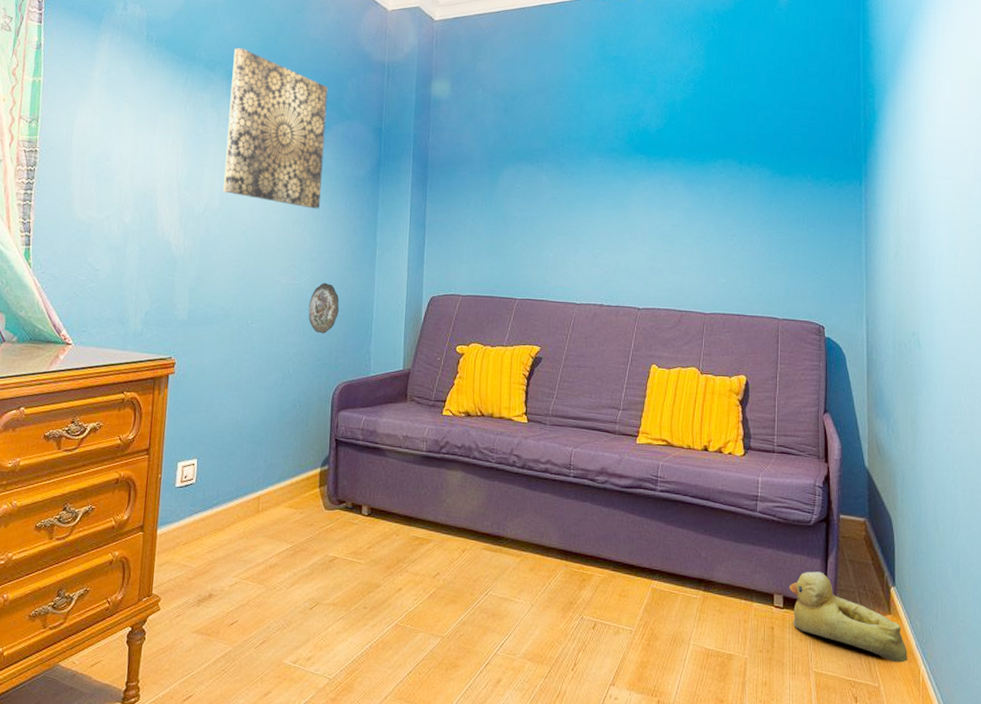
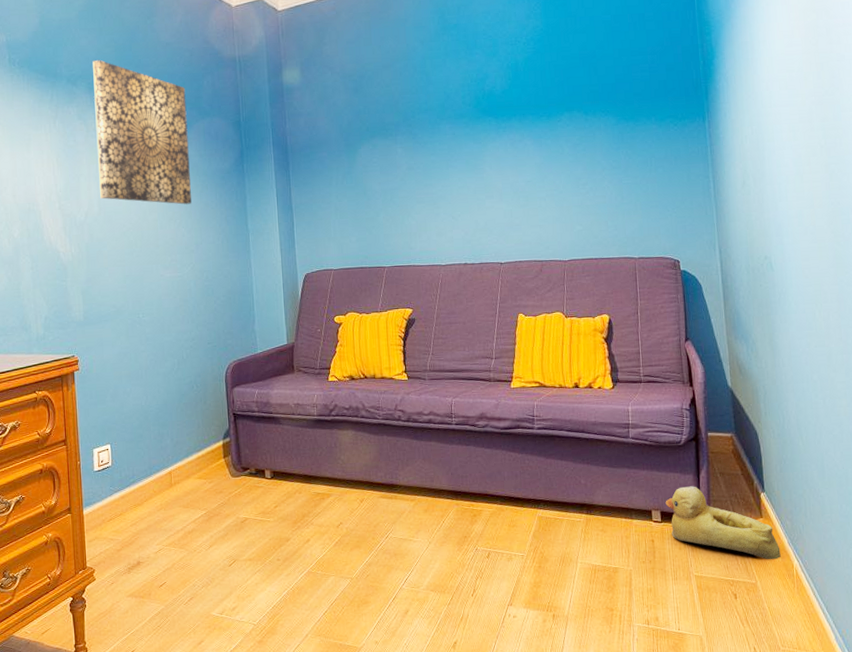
decorative plate: present [308,282,340,334] -> none [193,271,222,319]

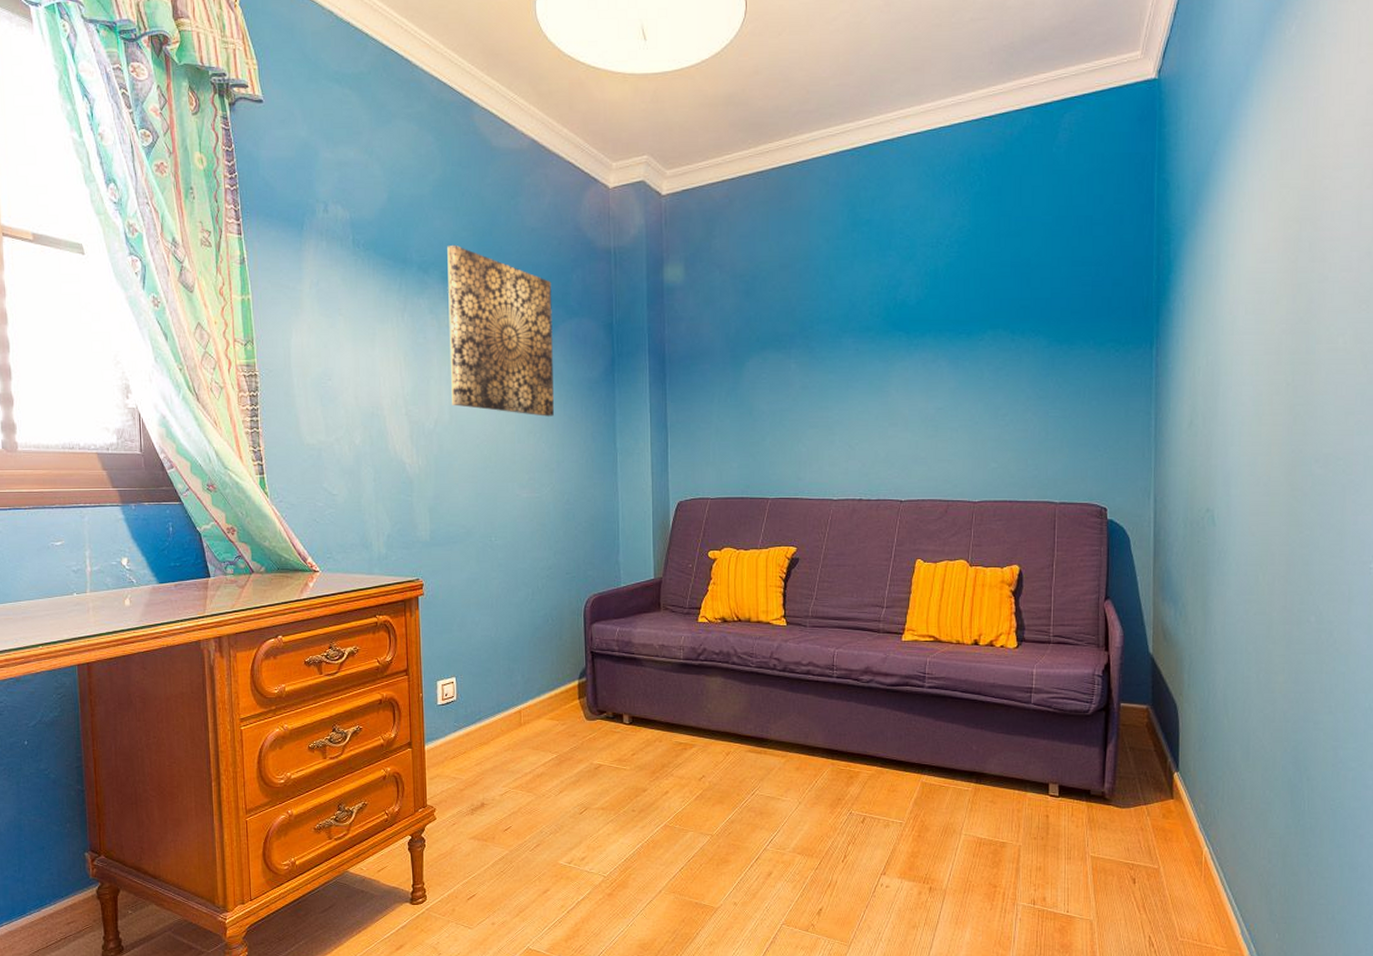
rubber duck: present [665,486,781,560] -> none [1065,760,1190,845]

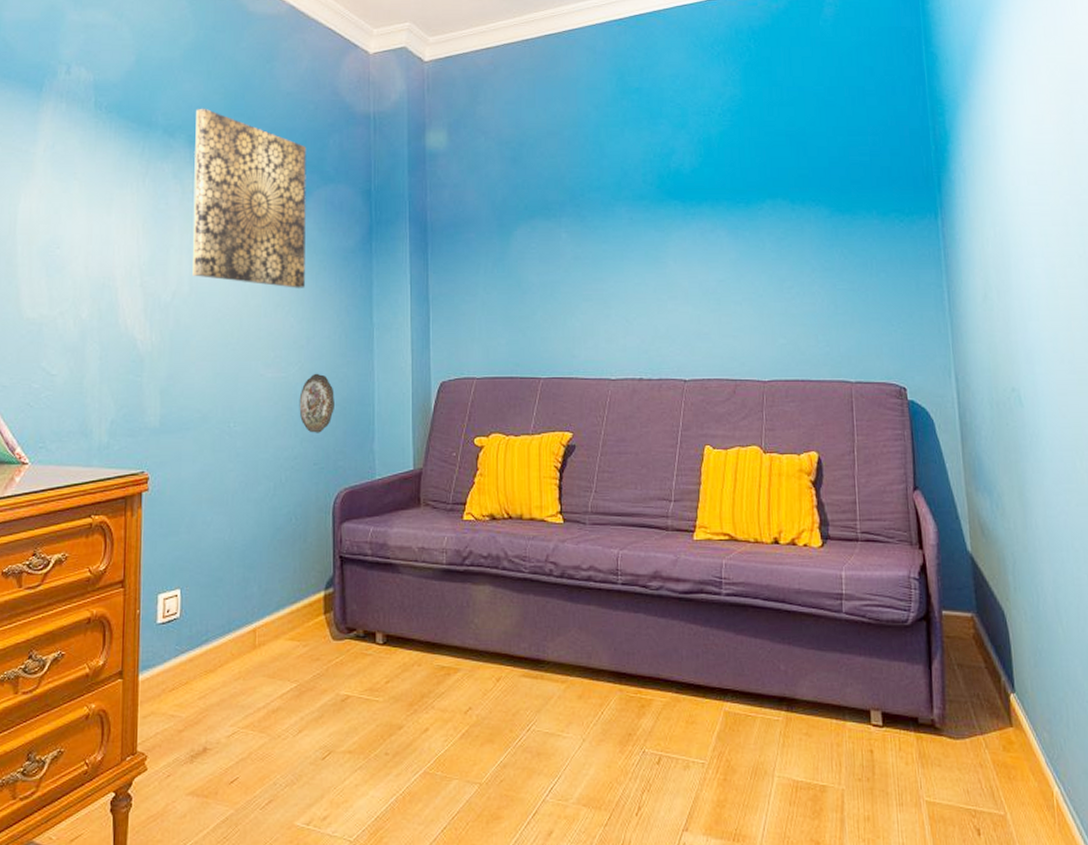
decorative plate: none [552,493,583,547] -> present [299,373,334,433]

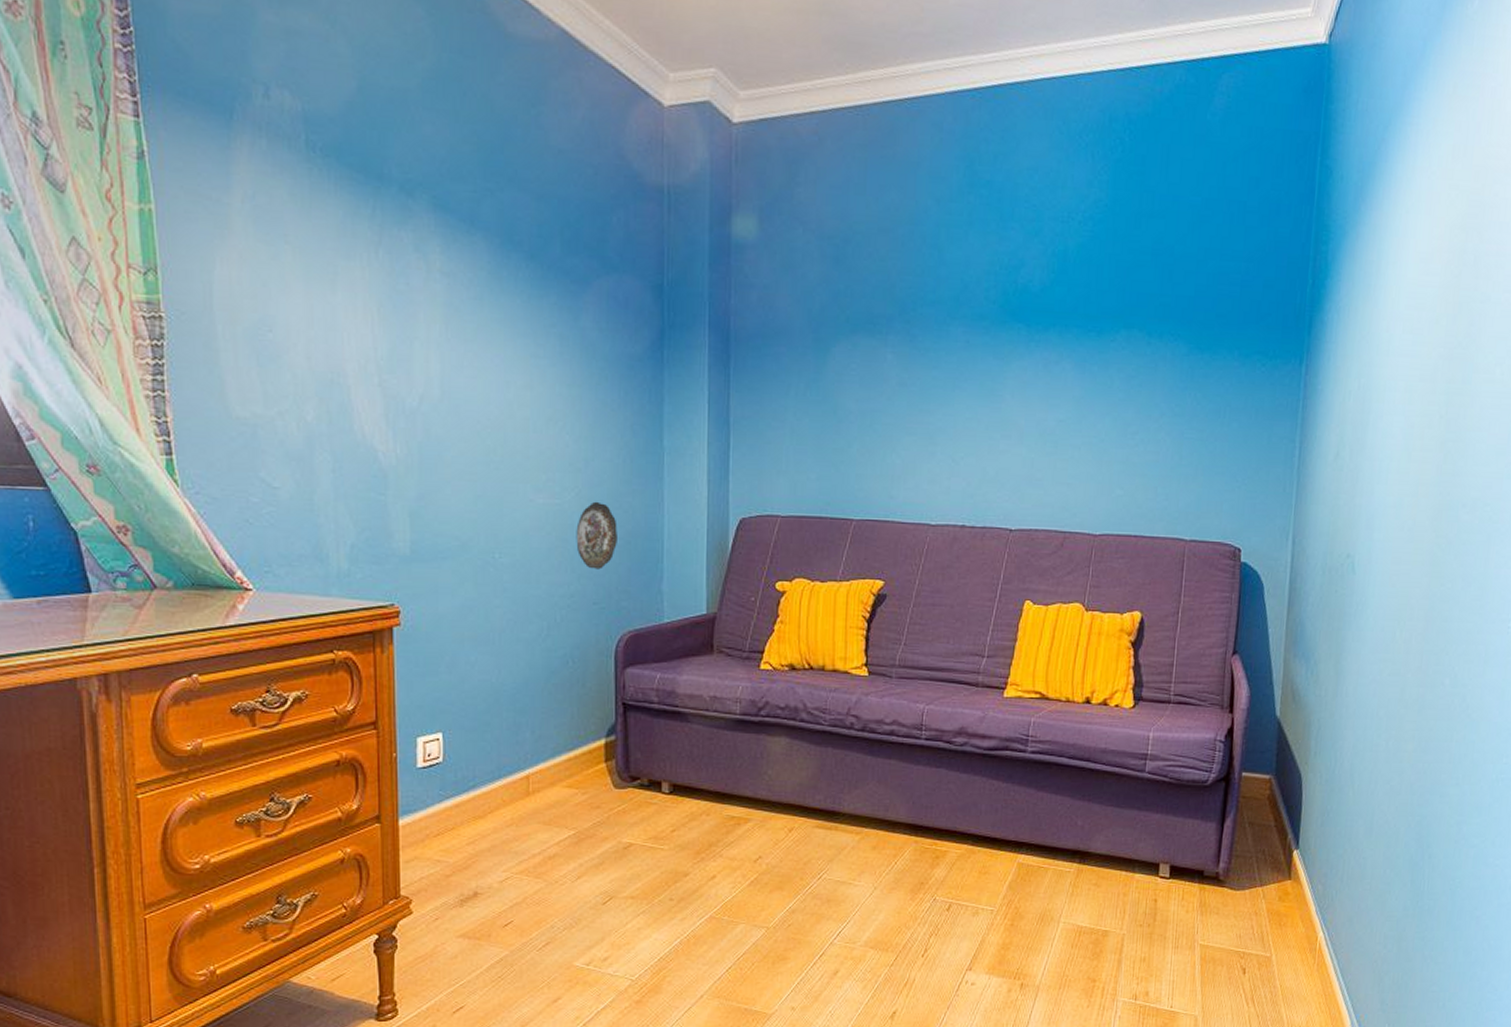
wall art: present [192,108,307,288] -> none [441,161,584,401]

